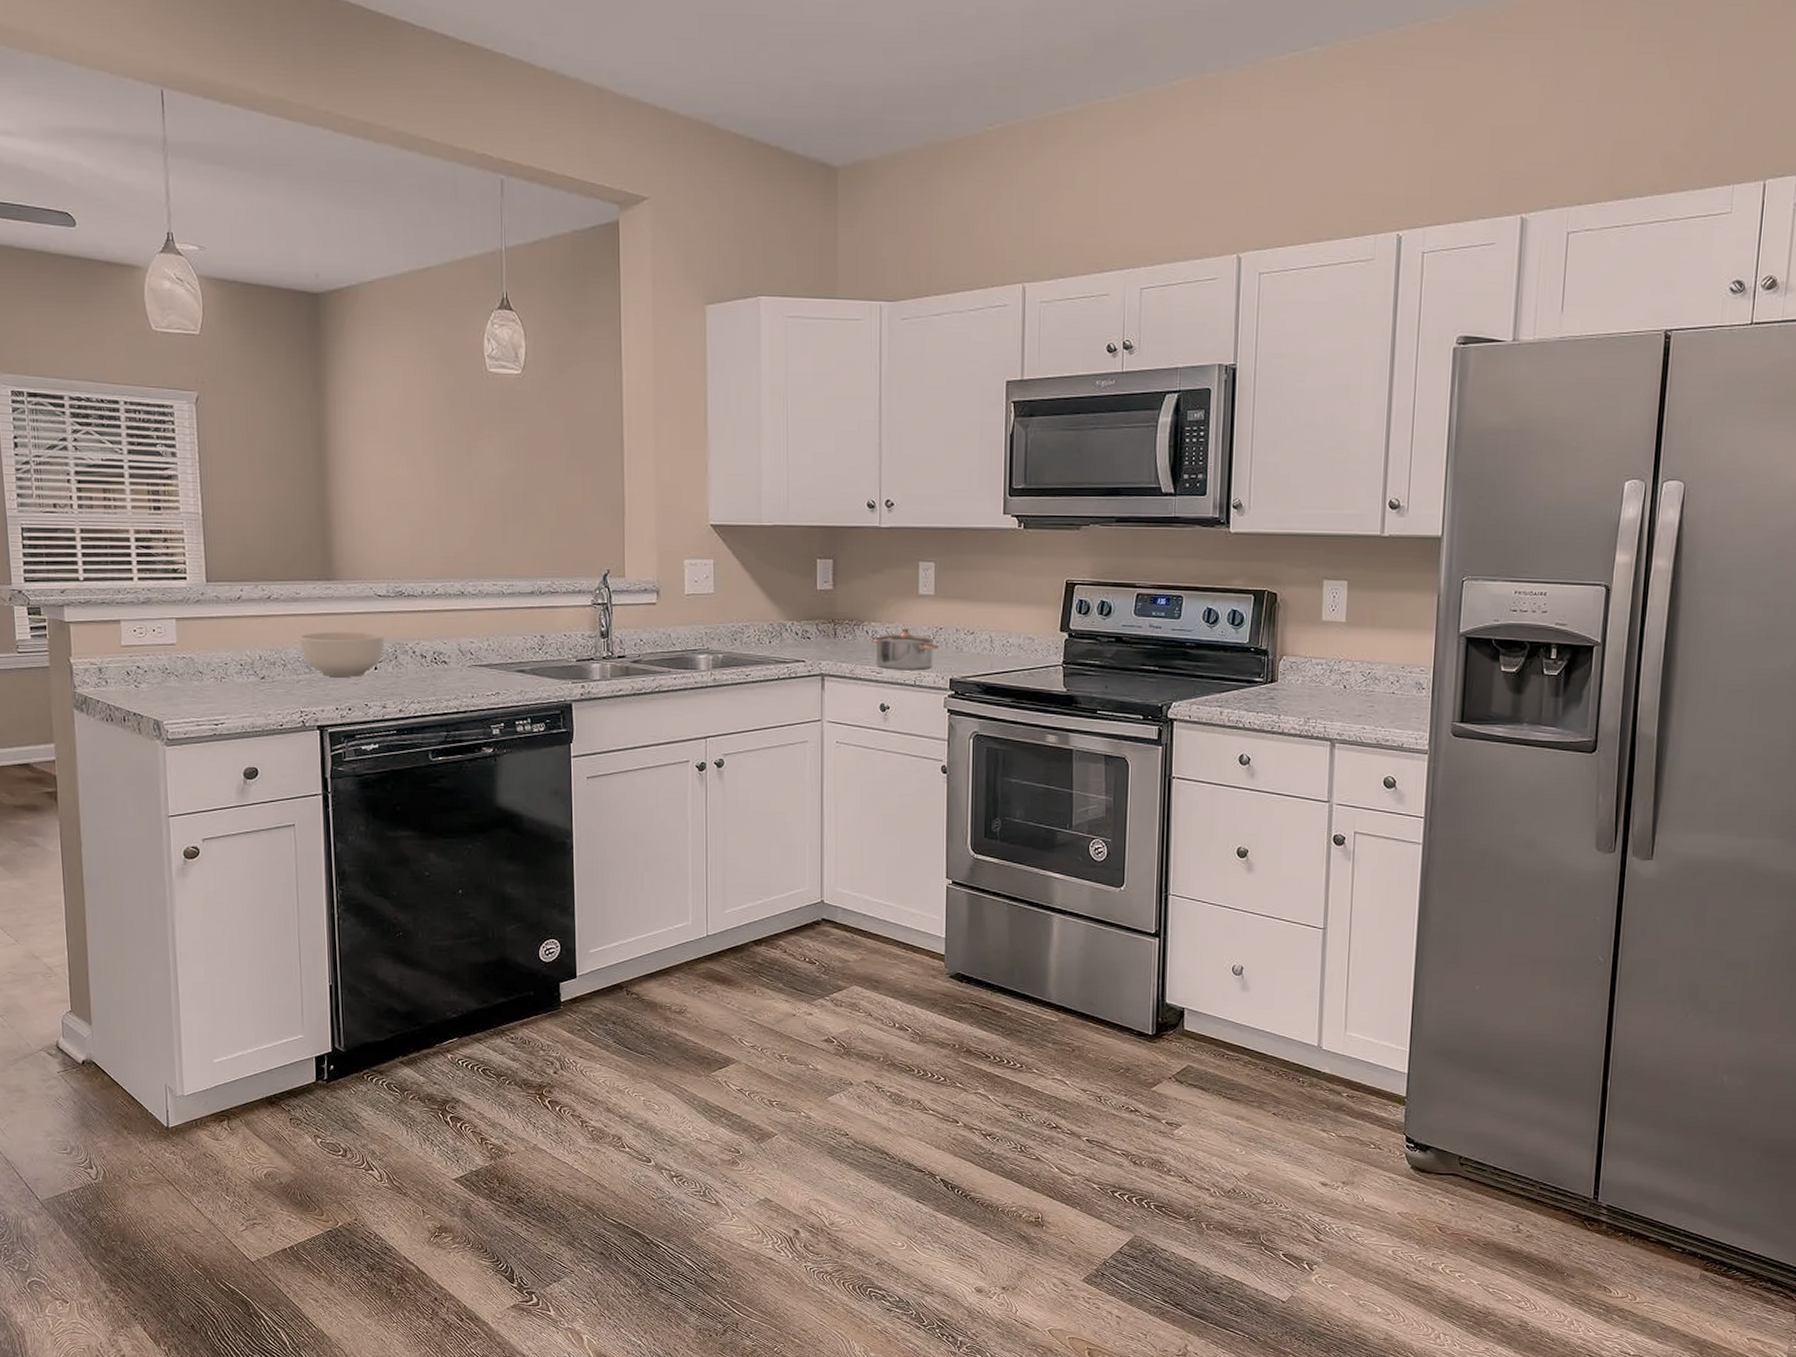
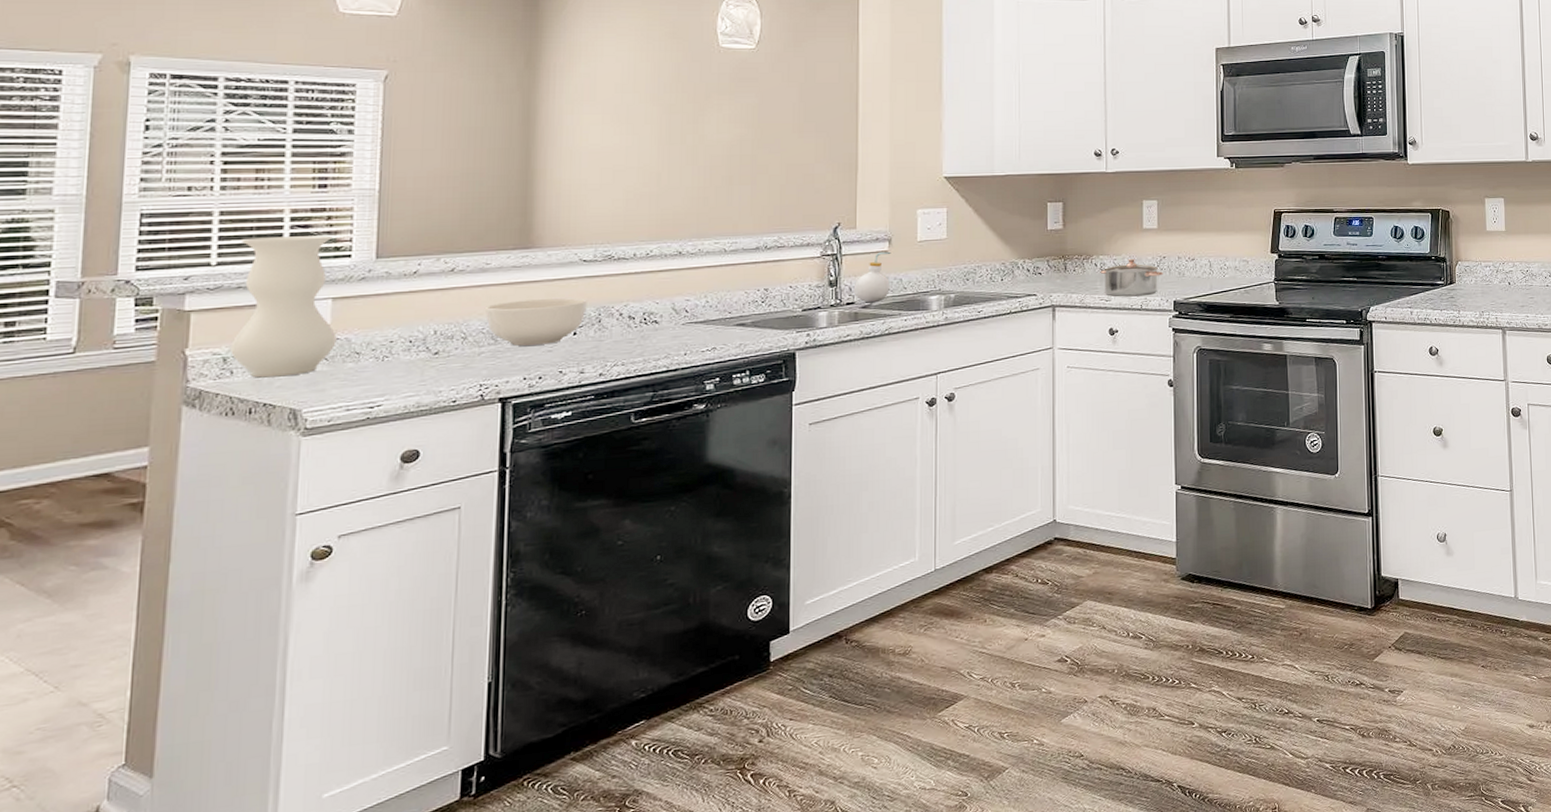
vase: none [99,556,183,689] -> present [230,235,337,378]
soap dispenser: none [624,603,660,658] -> present [853,251,891,303]

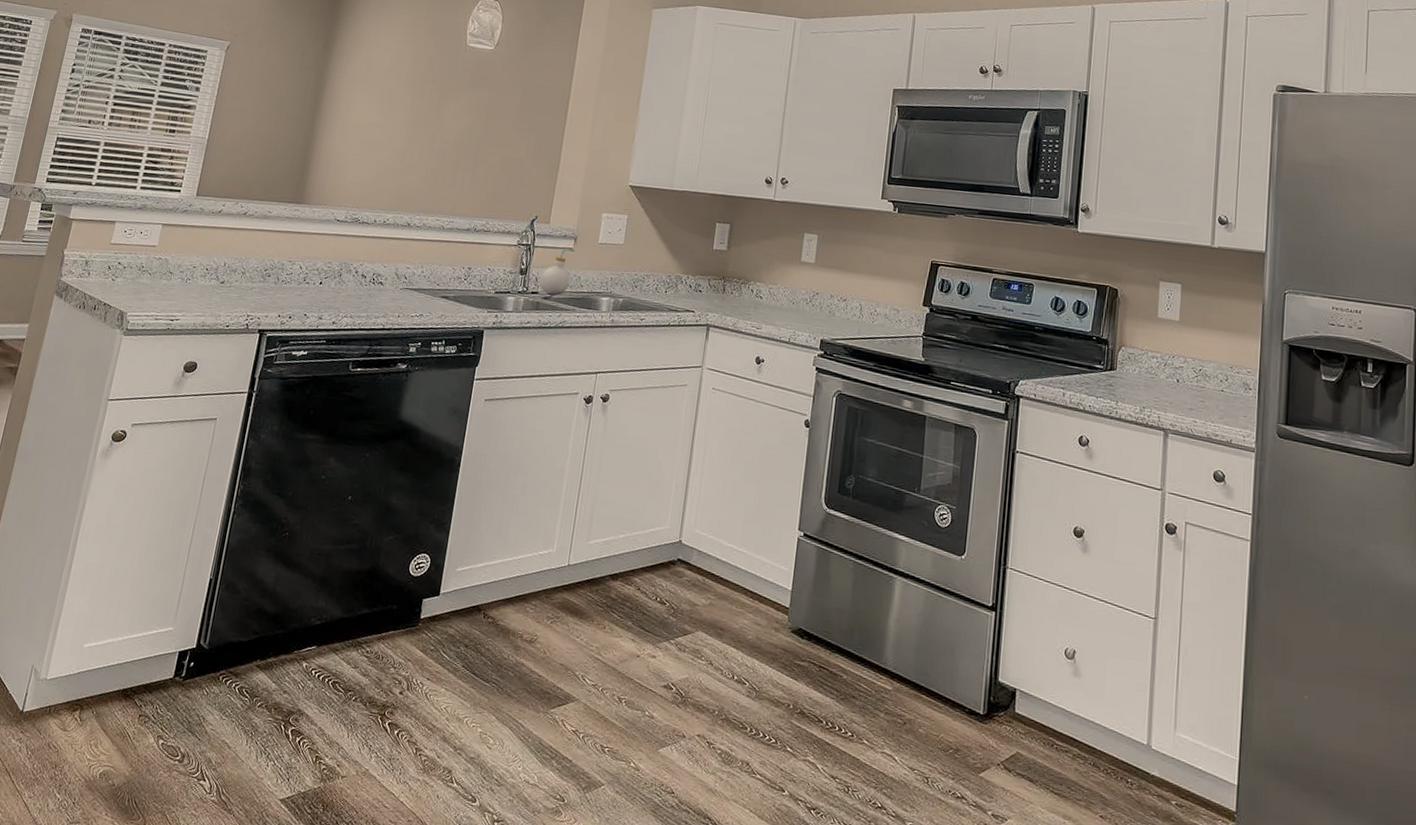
vase: present [230,235,337,378] -> none [91,166,172,284]
bowl: present [486,298,587,346] -> none [261,247,334,289]
cooking pot: present [1100,258,1163,297] -> none [755,289,814,330]

